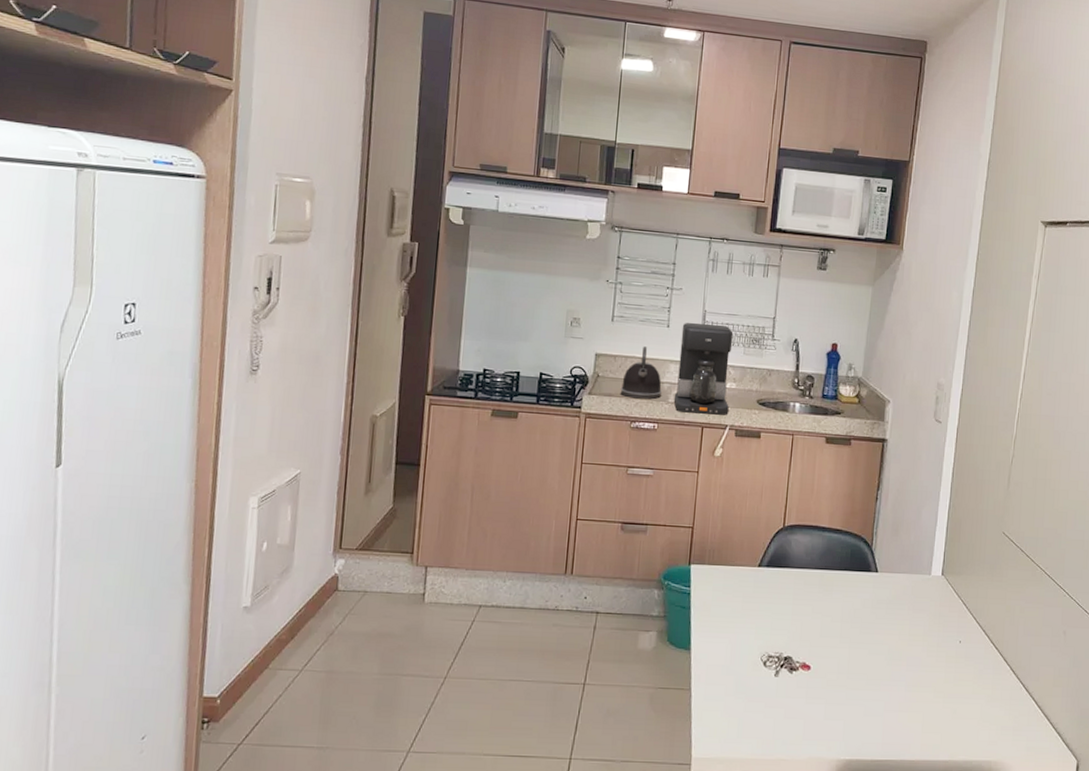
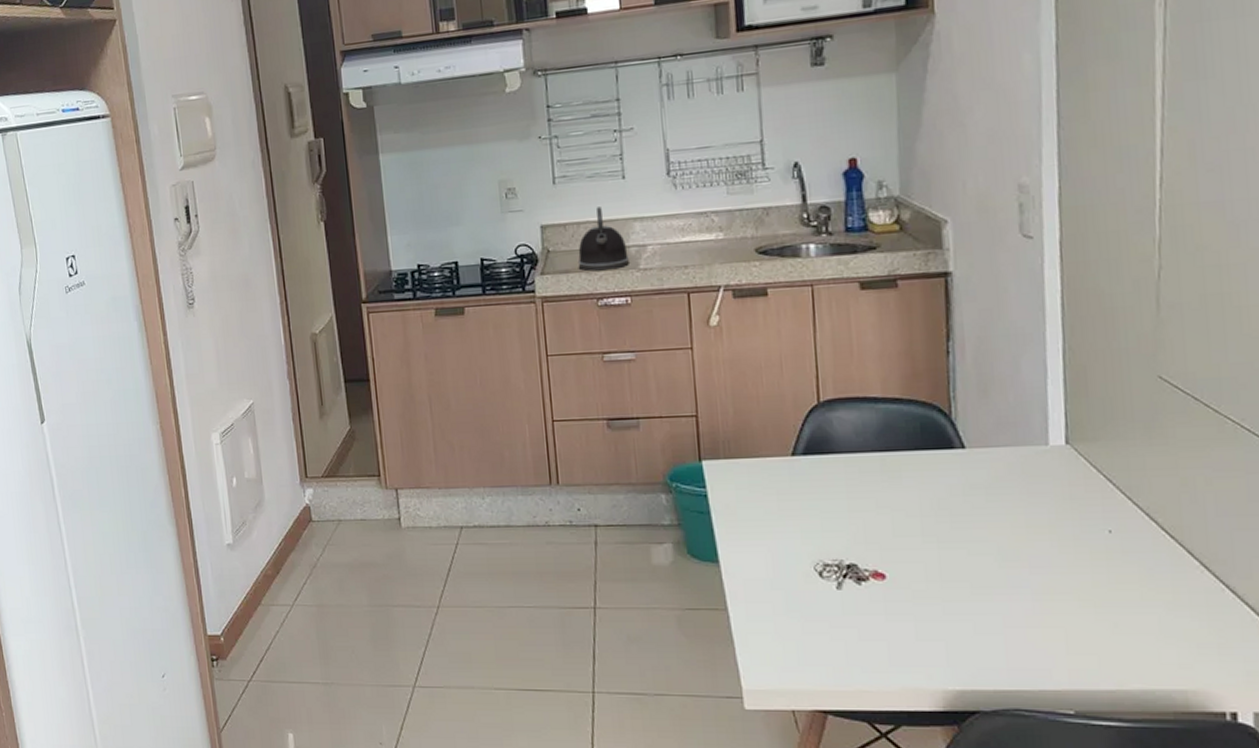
coffee maker: present [673,322,734,416] -> none [641,163,720,280]

